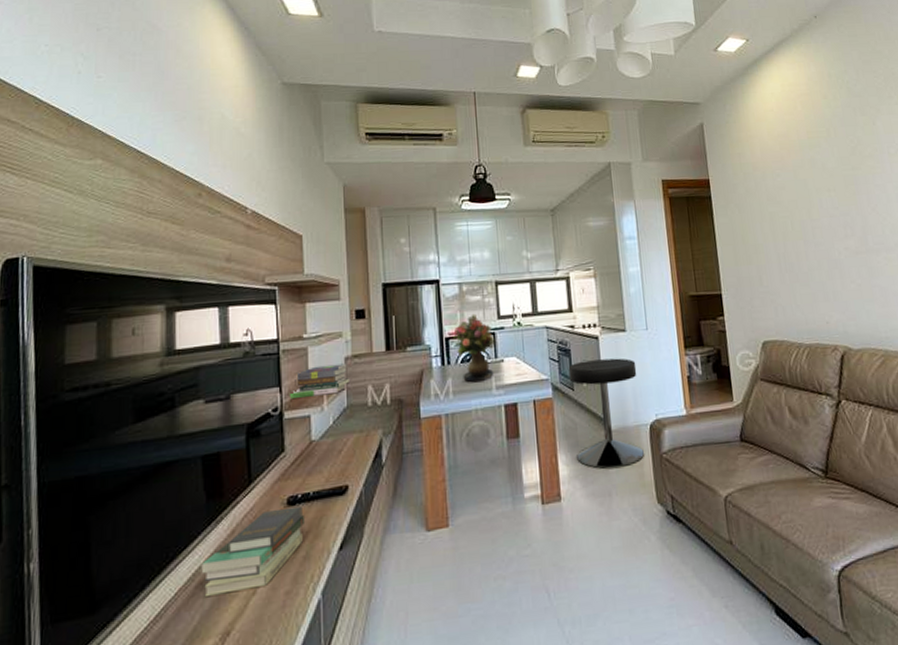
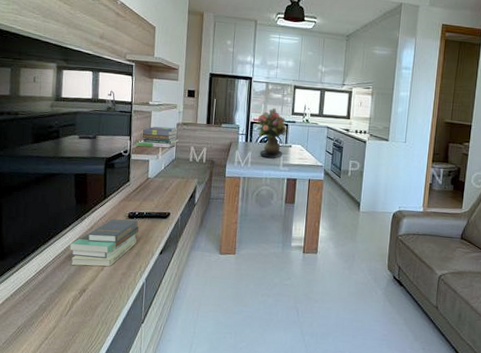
bar stool: present [568,358,644,469] -> none [334,157,392,240]

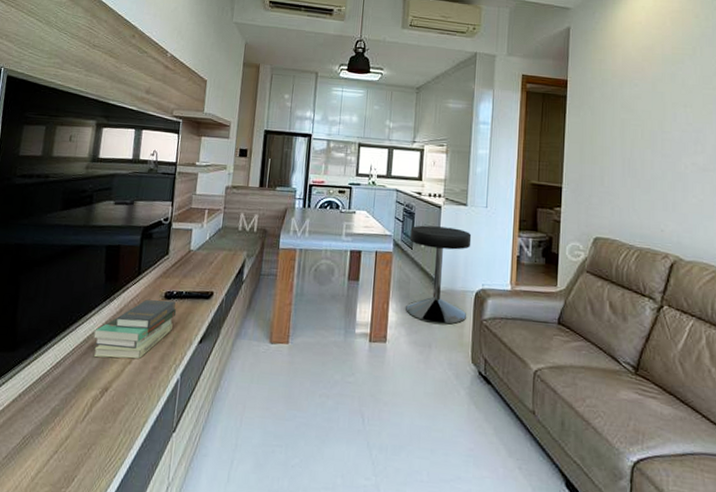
books: present [136,126,178,149] -> none [178,190,227,216]
bouquet: present [257,107,287,159] -> none [316,168,351,227]
bar stool: none [334,157,392,240] -> present [406,225,472,325]

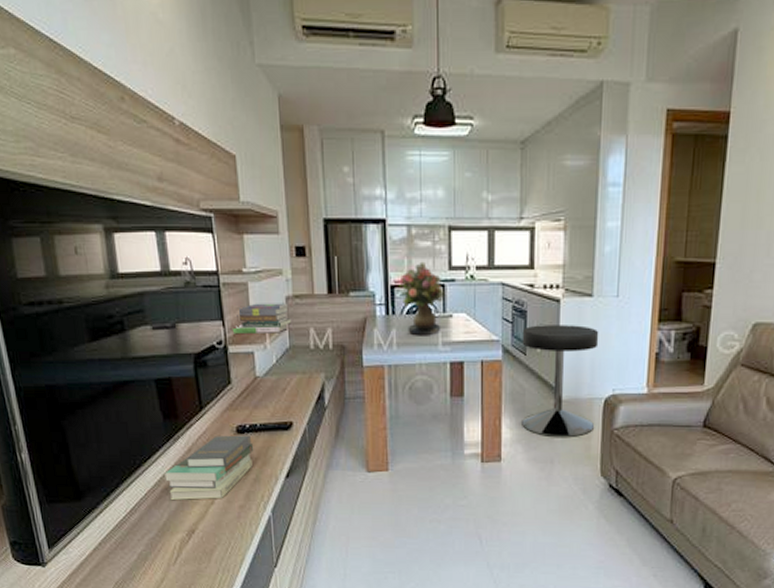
books: none [178,190,227,216] -> present [232,303,291,333]
bouquet: none [316,168,351,227] -> present [399,261,444,336]

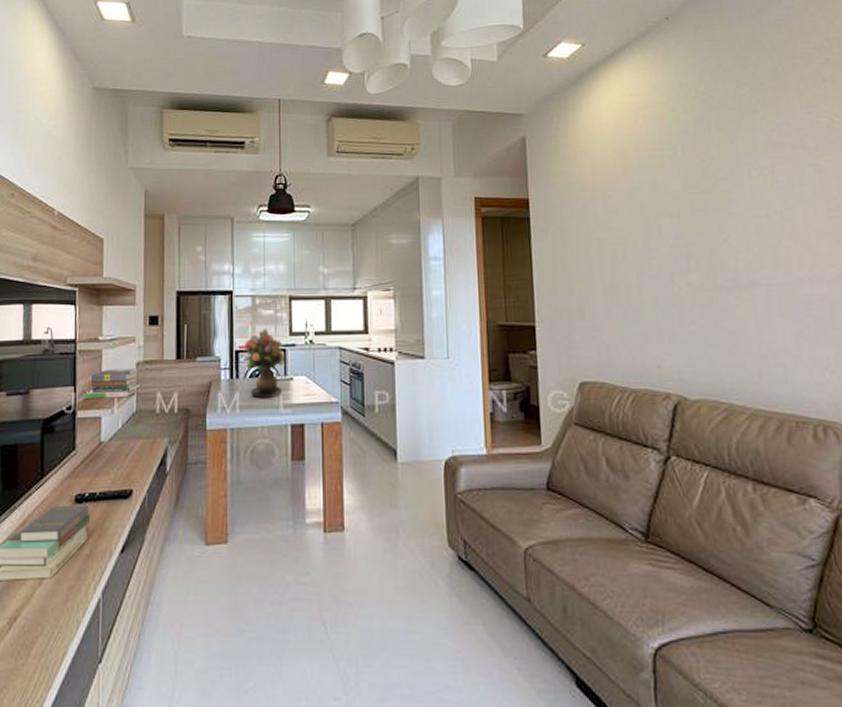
bar stool: present [522,325,599,438] -> none [360,386,437,504]

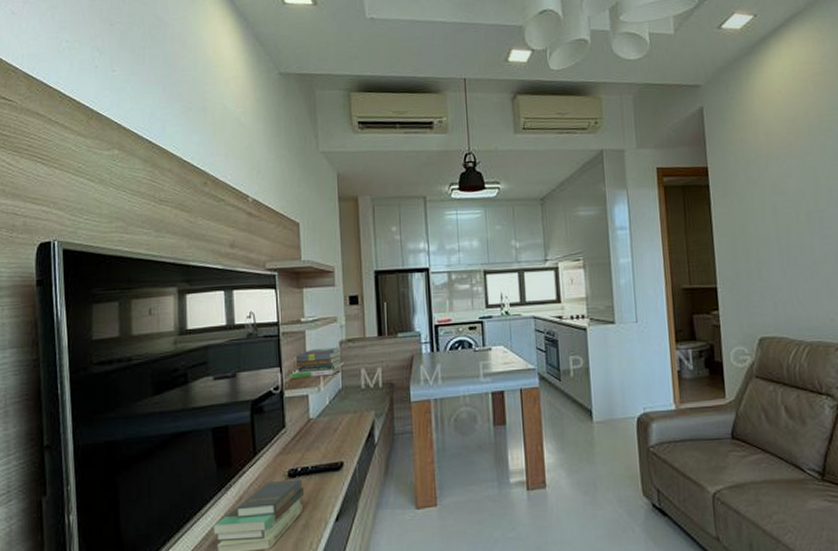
bouquet: present [243,328,286,399] -> none [442,302,483,370]

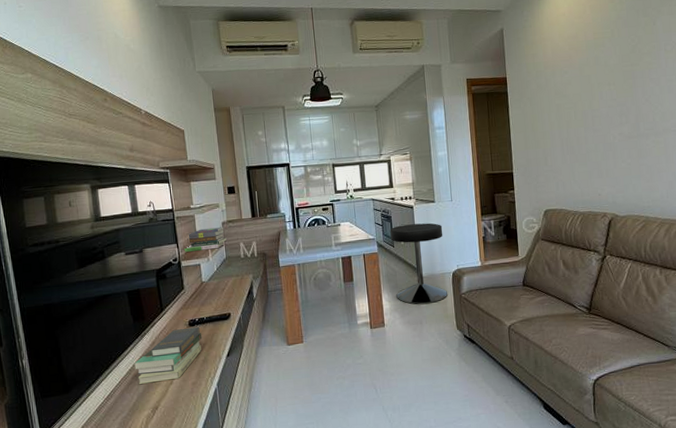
bar stool: none [555,350,630,460] -> present [389,223,448,305]

